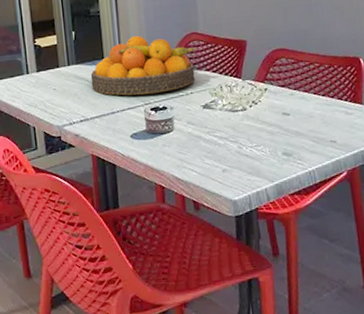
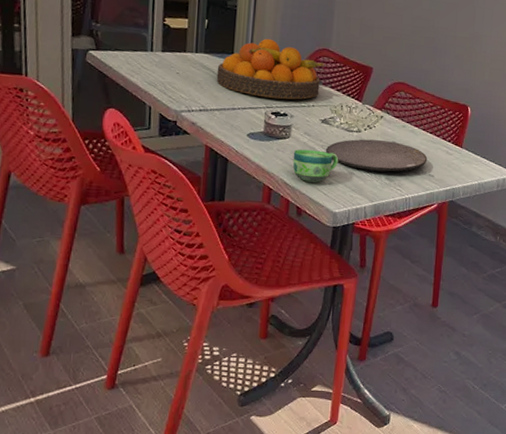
cup: none [180,137,229,173] -> present [292,149,339,183]
plate: none [213,112,326,149] -> present [326,139,428,172]

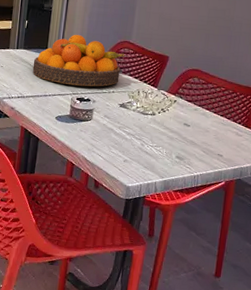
cup: present [292,149,339,183] -> none [93,130,134,160]
plate: present [326,139,428,172] -> none [123,121,217,151]

